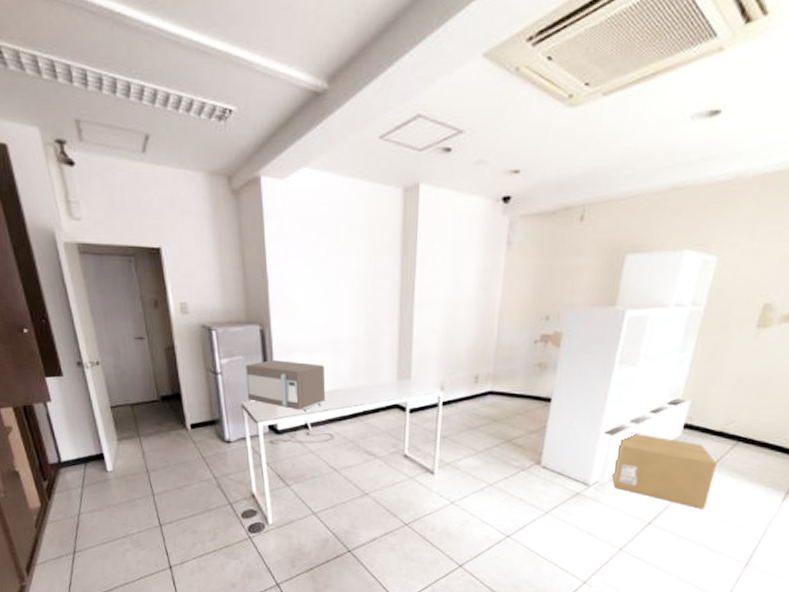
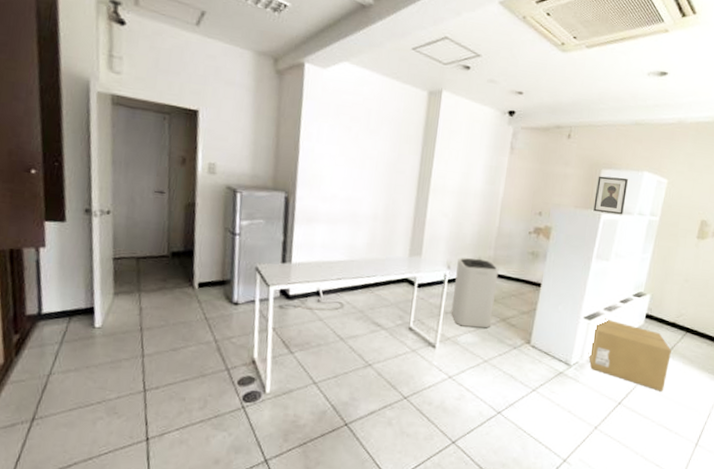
microwave: present [246,360,326,412] -> none [263,226,343,279]
trash can: none [448,376,500,451] -> present [451,257,499,329]
picture frame: none [615,261,662,309] -> present [593,176,628,215]

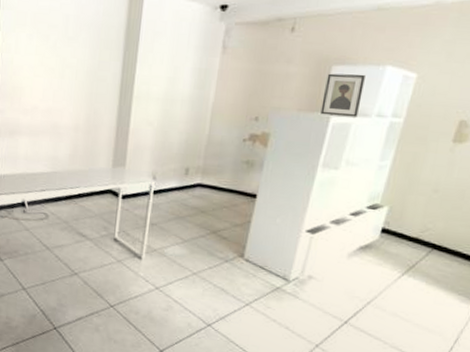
trash can: present [451,257,499,329] -> none [157,168,209,241]
box: present [588,318,671,392] -> none [310,232,412,312]

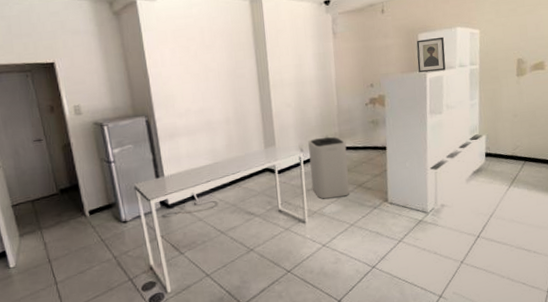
trash can: none [157,168,209,241] -> present [308,136,350,199]

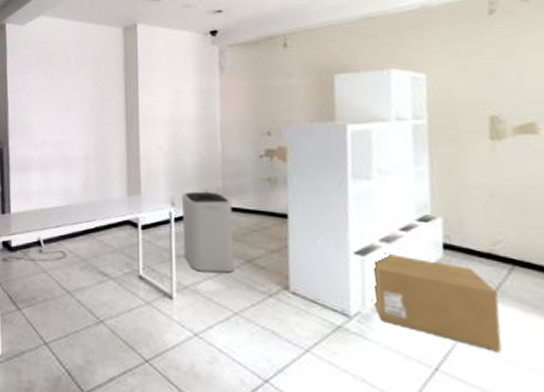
picture frame: present [416,36,446,73] -> none [331,80,376,123]
box: none [441,165,516,219] -> present [371,253,502,352]

